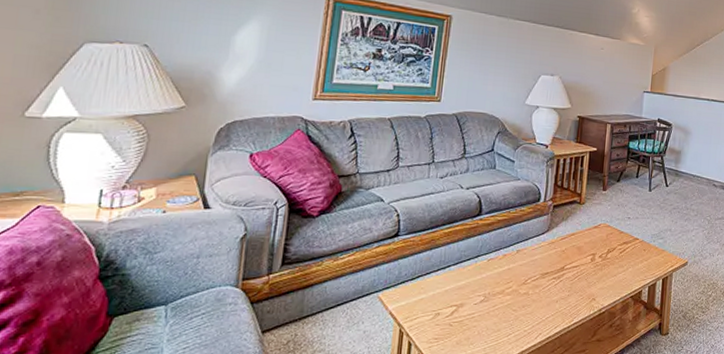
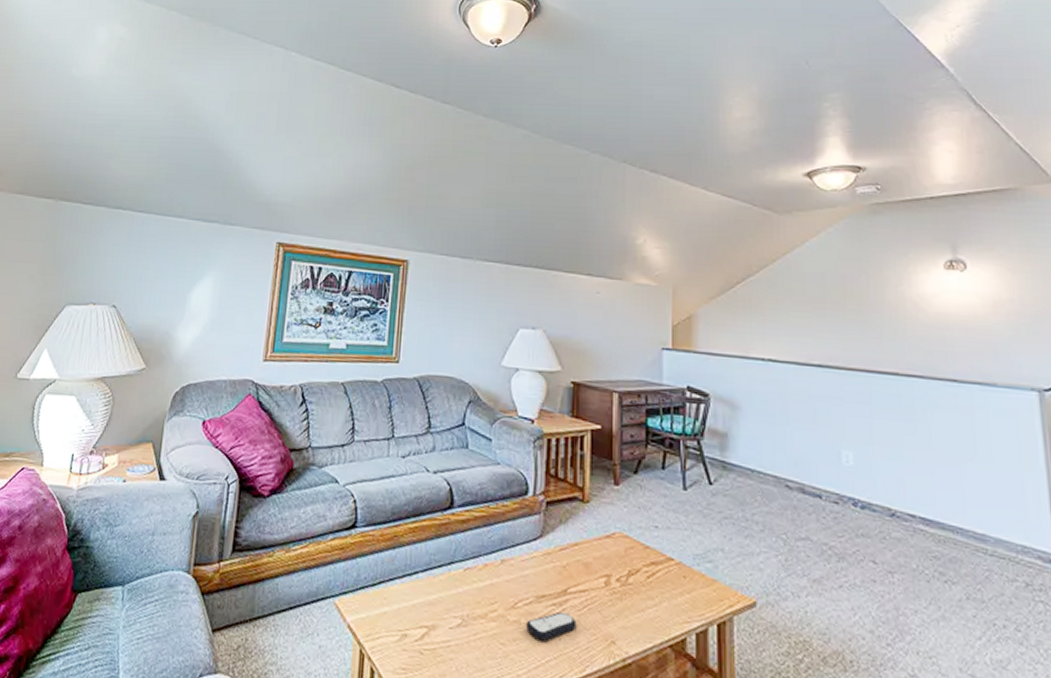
remote control: none [533,282,570,304] -> present [526,611,577,641]

